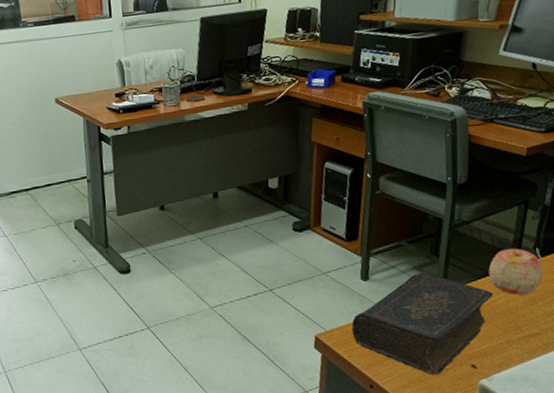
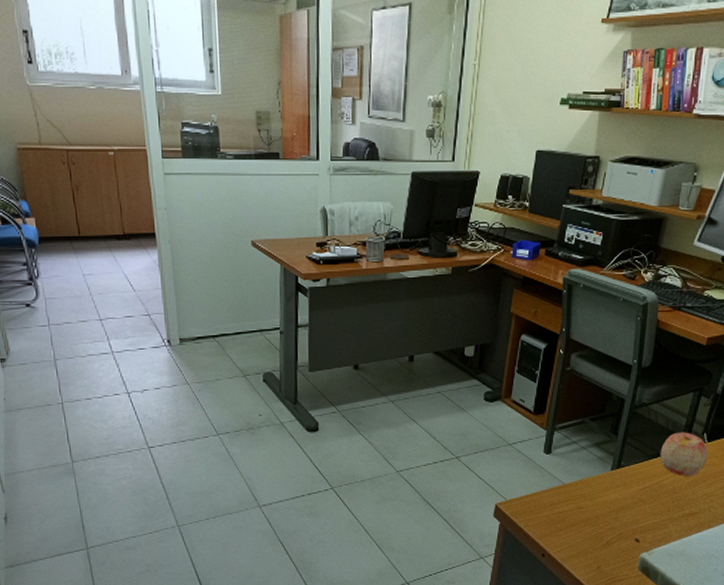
book: present [351,271,493,375] -> none [530,448,662,547]

